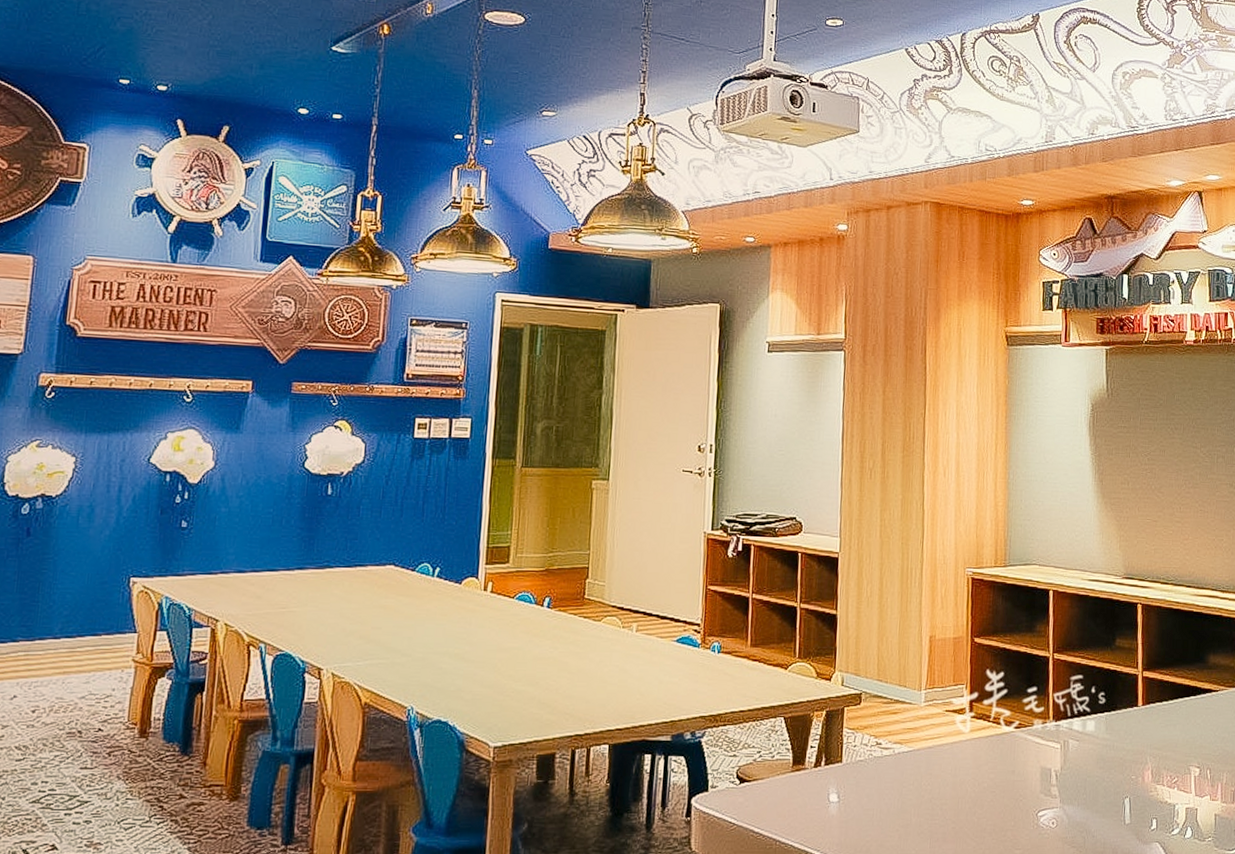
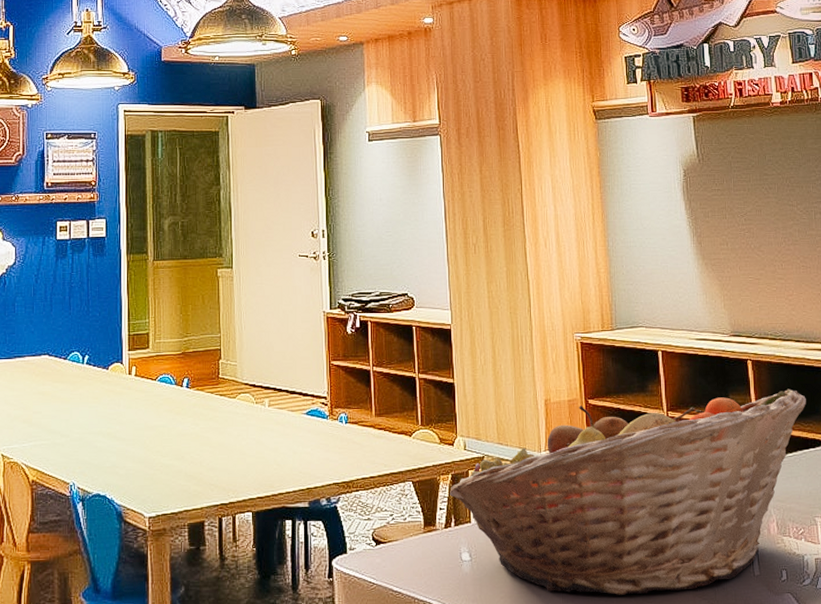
fruit basket: none [821,634,1192,841] -> present [449,388,806,595]

